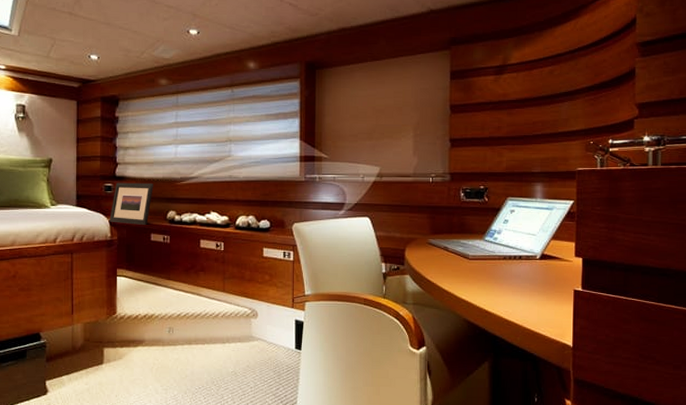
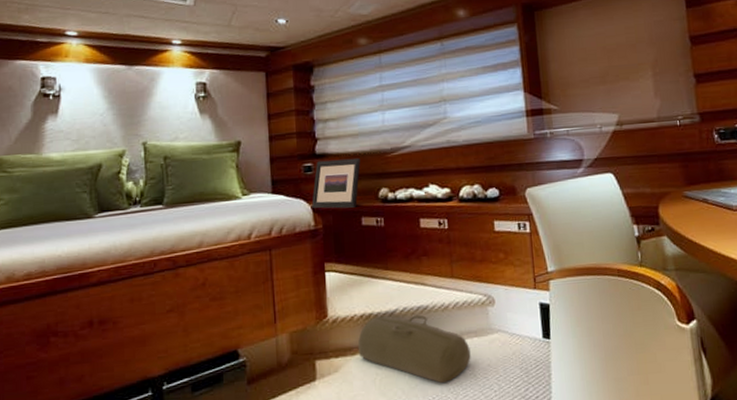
duffel bag: none [140,318,234,376] -> present [357,314,471,383]

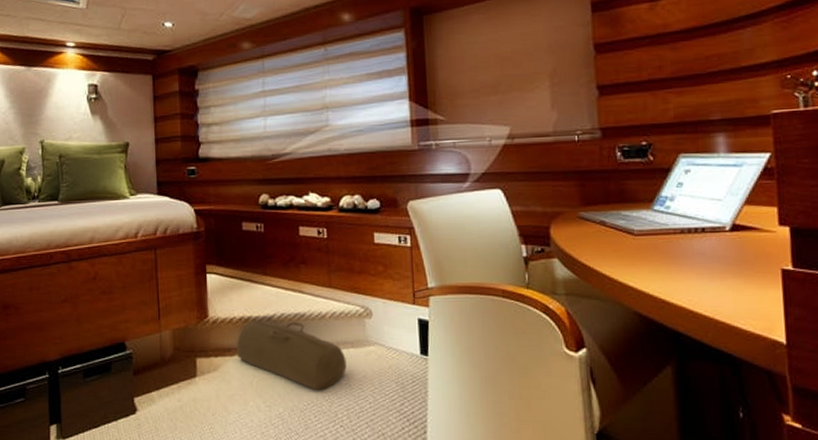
picture frame: present [312,157,361,209] -> none [194,163,242,213]

